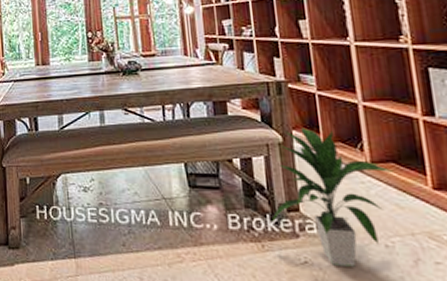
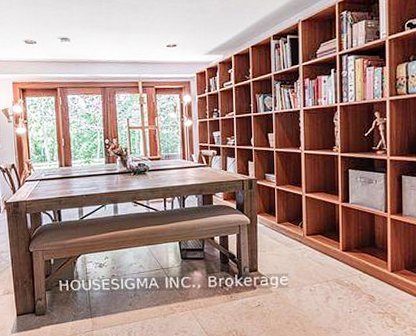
indoor plant: present [272,127,393,267] -> none [239,212,320,306]

